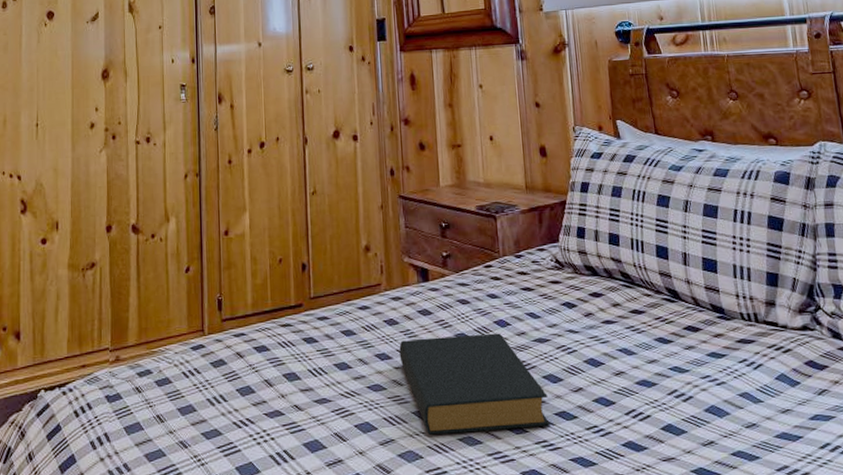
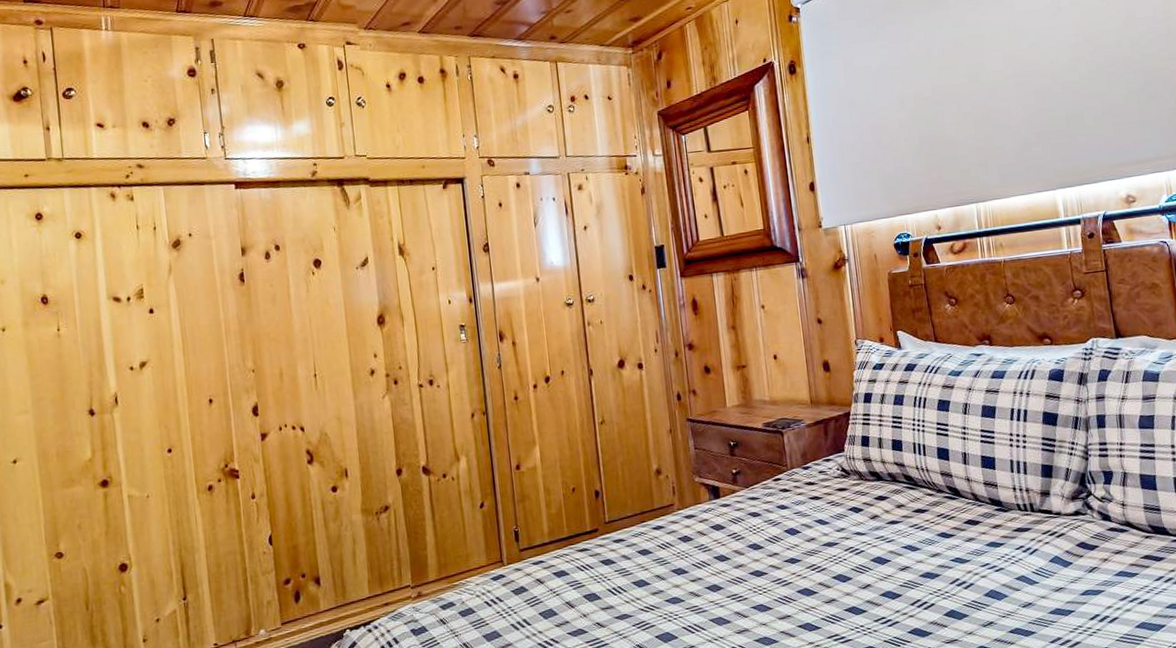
hardback book: present [399,333,550,435] -> none [694,540,841,639]

